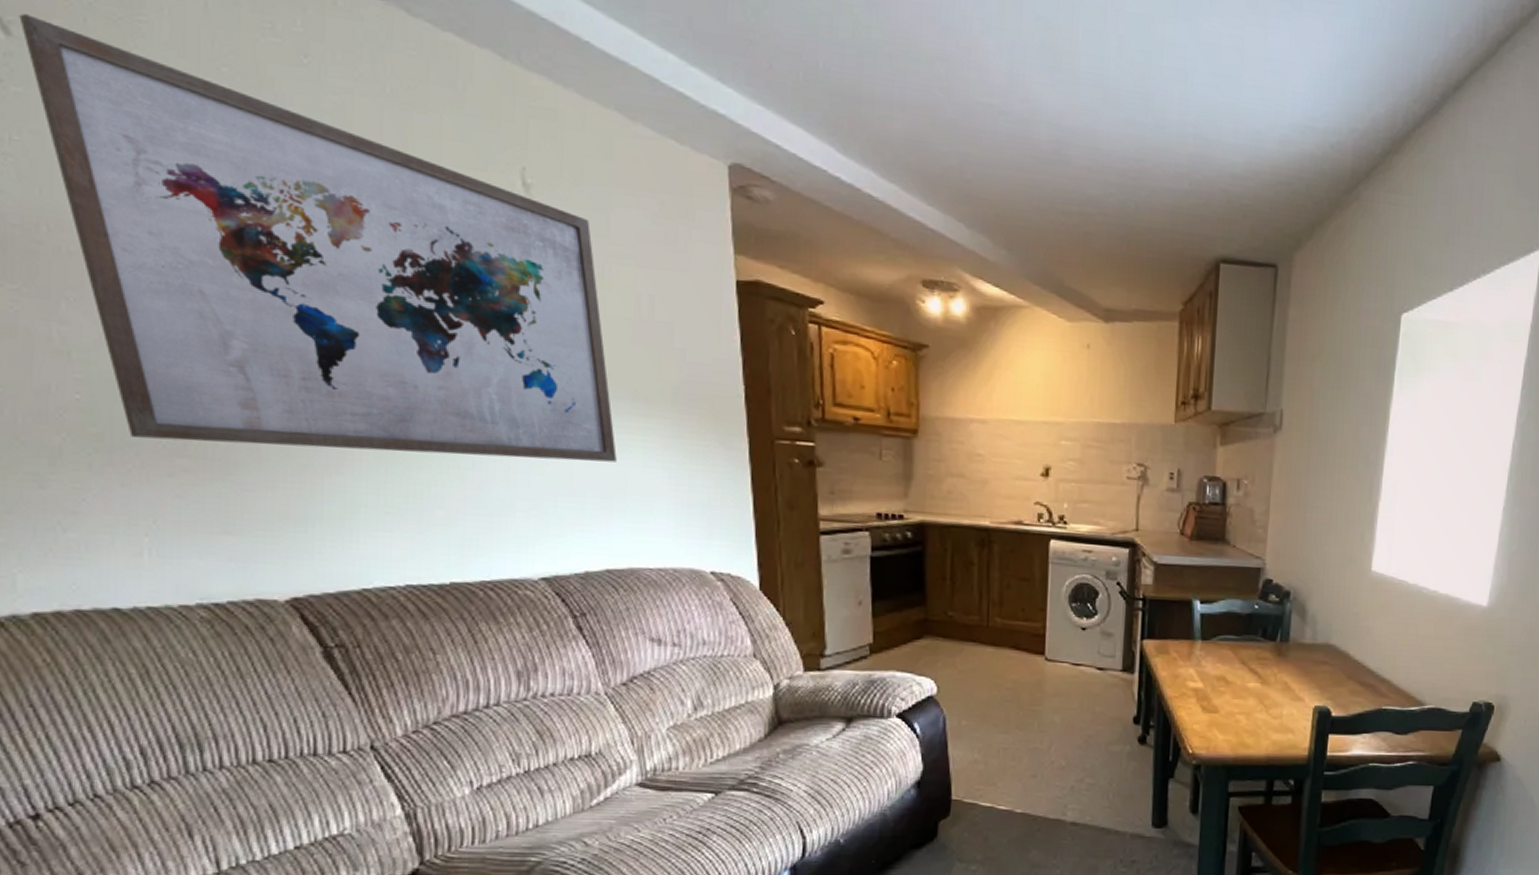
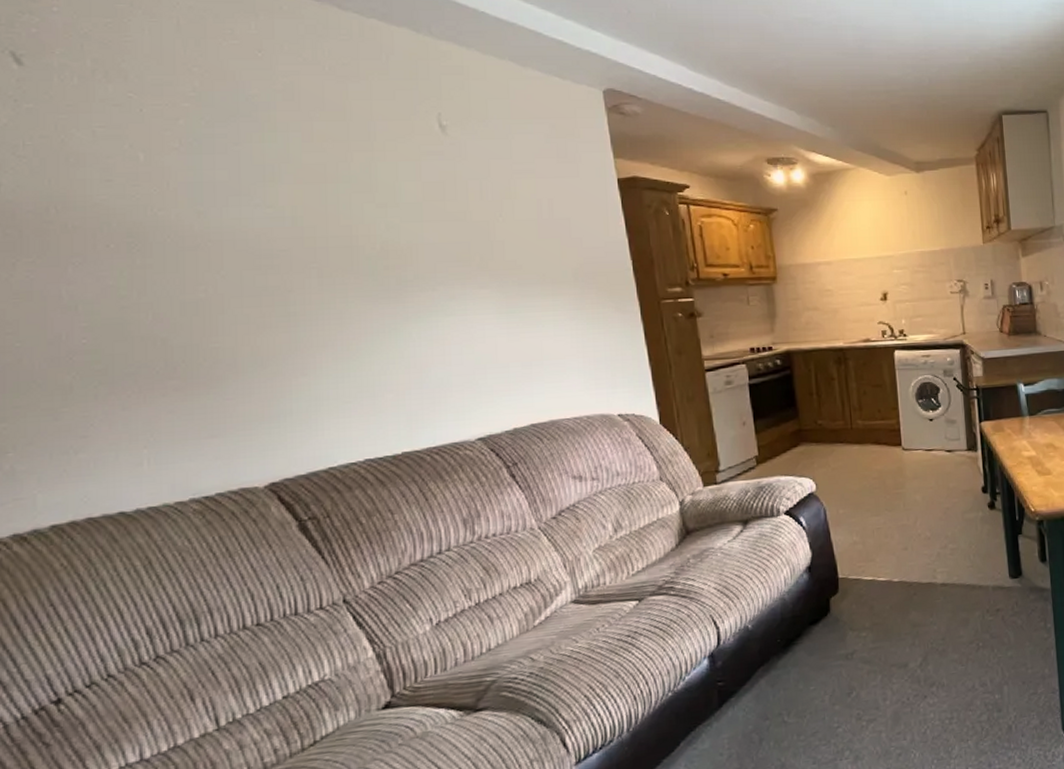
wall art: present [19,14,617,462] -> none [29,48,532,368]

